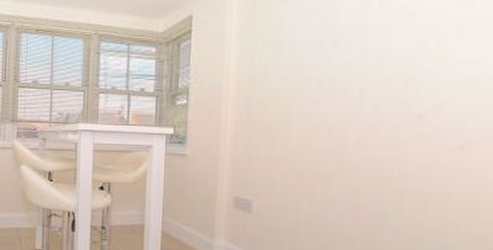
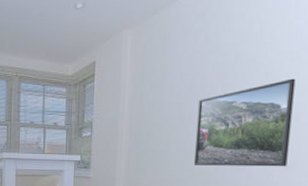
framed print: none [325,30,469,147] -> present [194,78,296,167]

